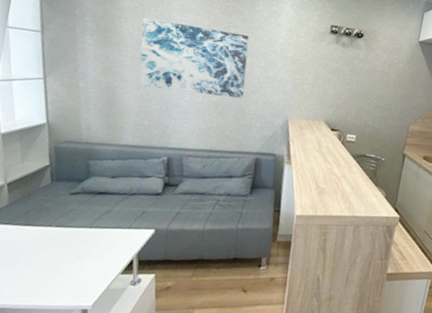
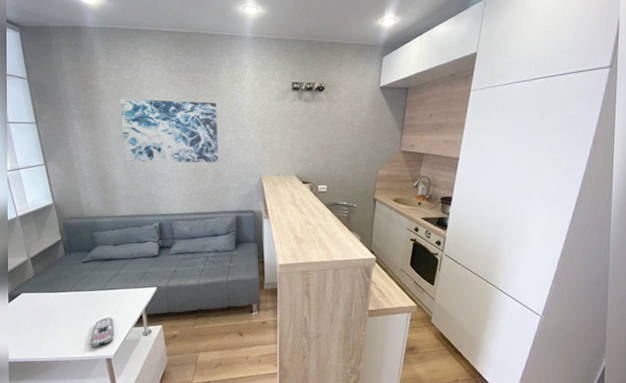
remote control: none [64,260,98,296] -> present [90,317,114,348]

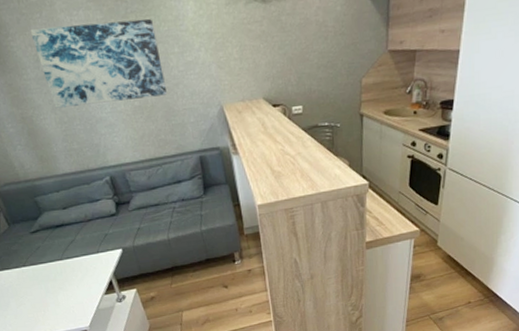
remote control: present [90,317,114,348] -> none [60,288,85,322]

